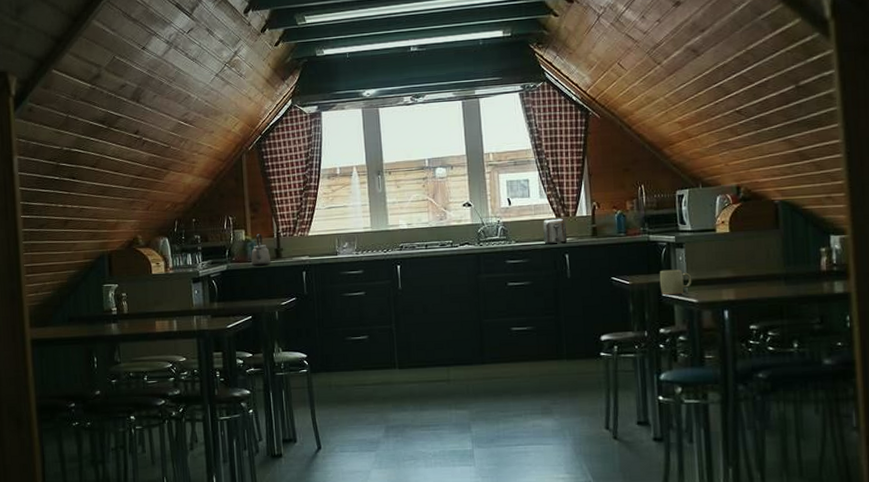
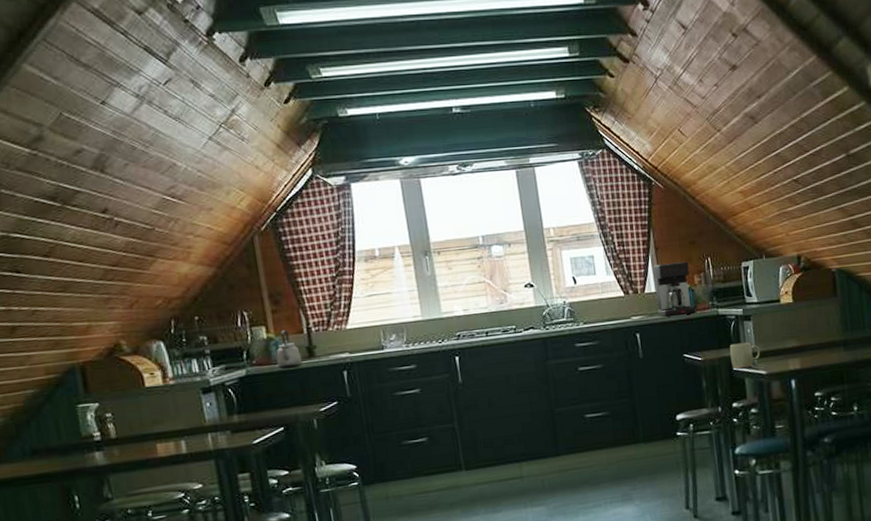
toaster: present [543,218,568,246] -> none [611,296,638,325]
coffee maker: none [585,188,626,241] -> present [652,261,696,318]

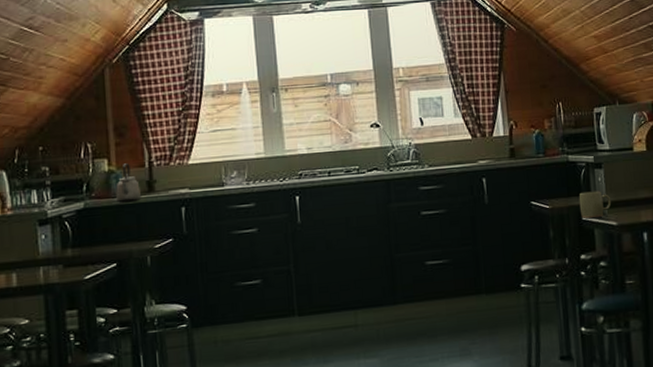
coffee maker: present [652,261,696,318] -> none [502,105,545,163]

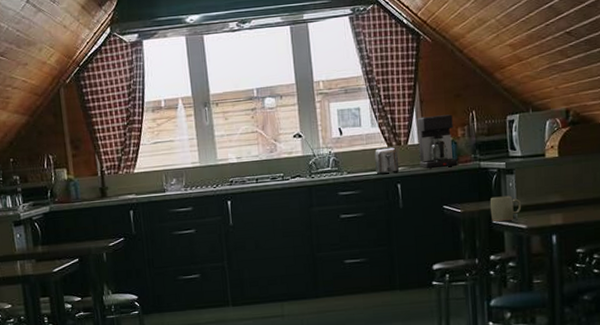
kettle: present [116,163,142,204] -> none [74,172,97,208]
toaster: none [458,139,485,169] -> present [375,147,400,176]
coffee maker: none [502,105,545,163] -> present [417,114,458,170]

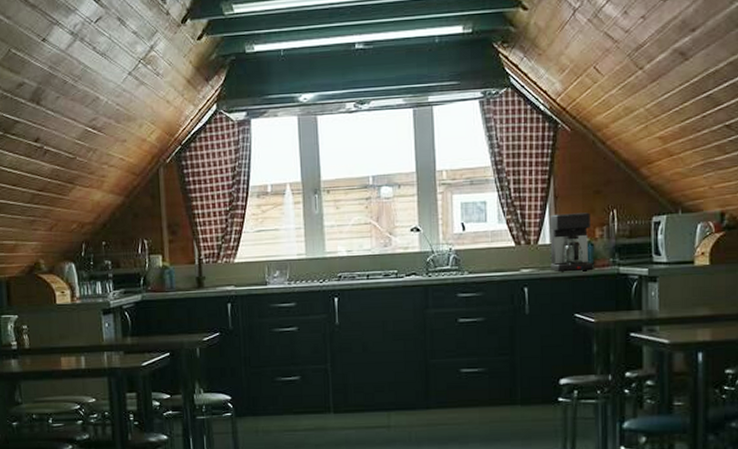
toaster: present [375,147,400,176] -> none [500,246,527,277]
mug: present [489,195,522,222] -> none [628,306,665,334]

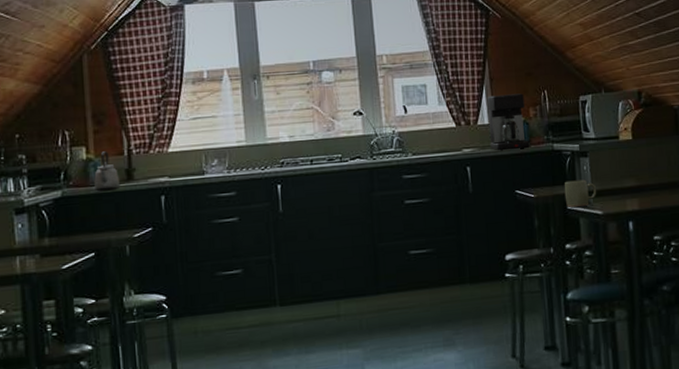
kettle: none [169,260,192,298] -> present [94,151,121,193]
mug: none [628,306,665,334] -> present [564,179,597,207]

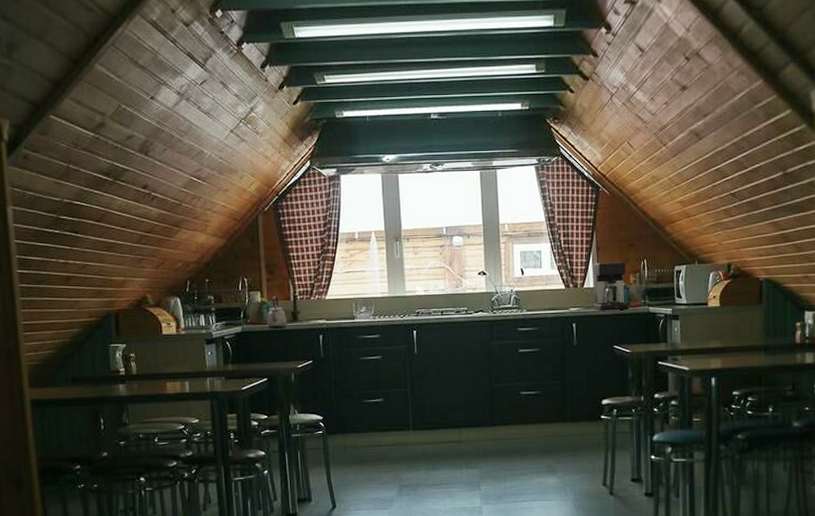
mug: present [564,179,597,207] -> none [656,339,685,363]

